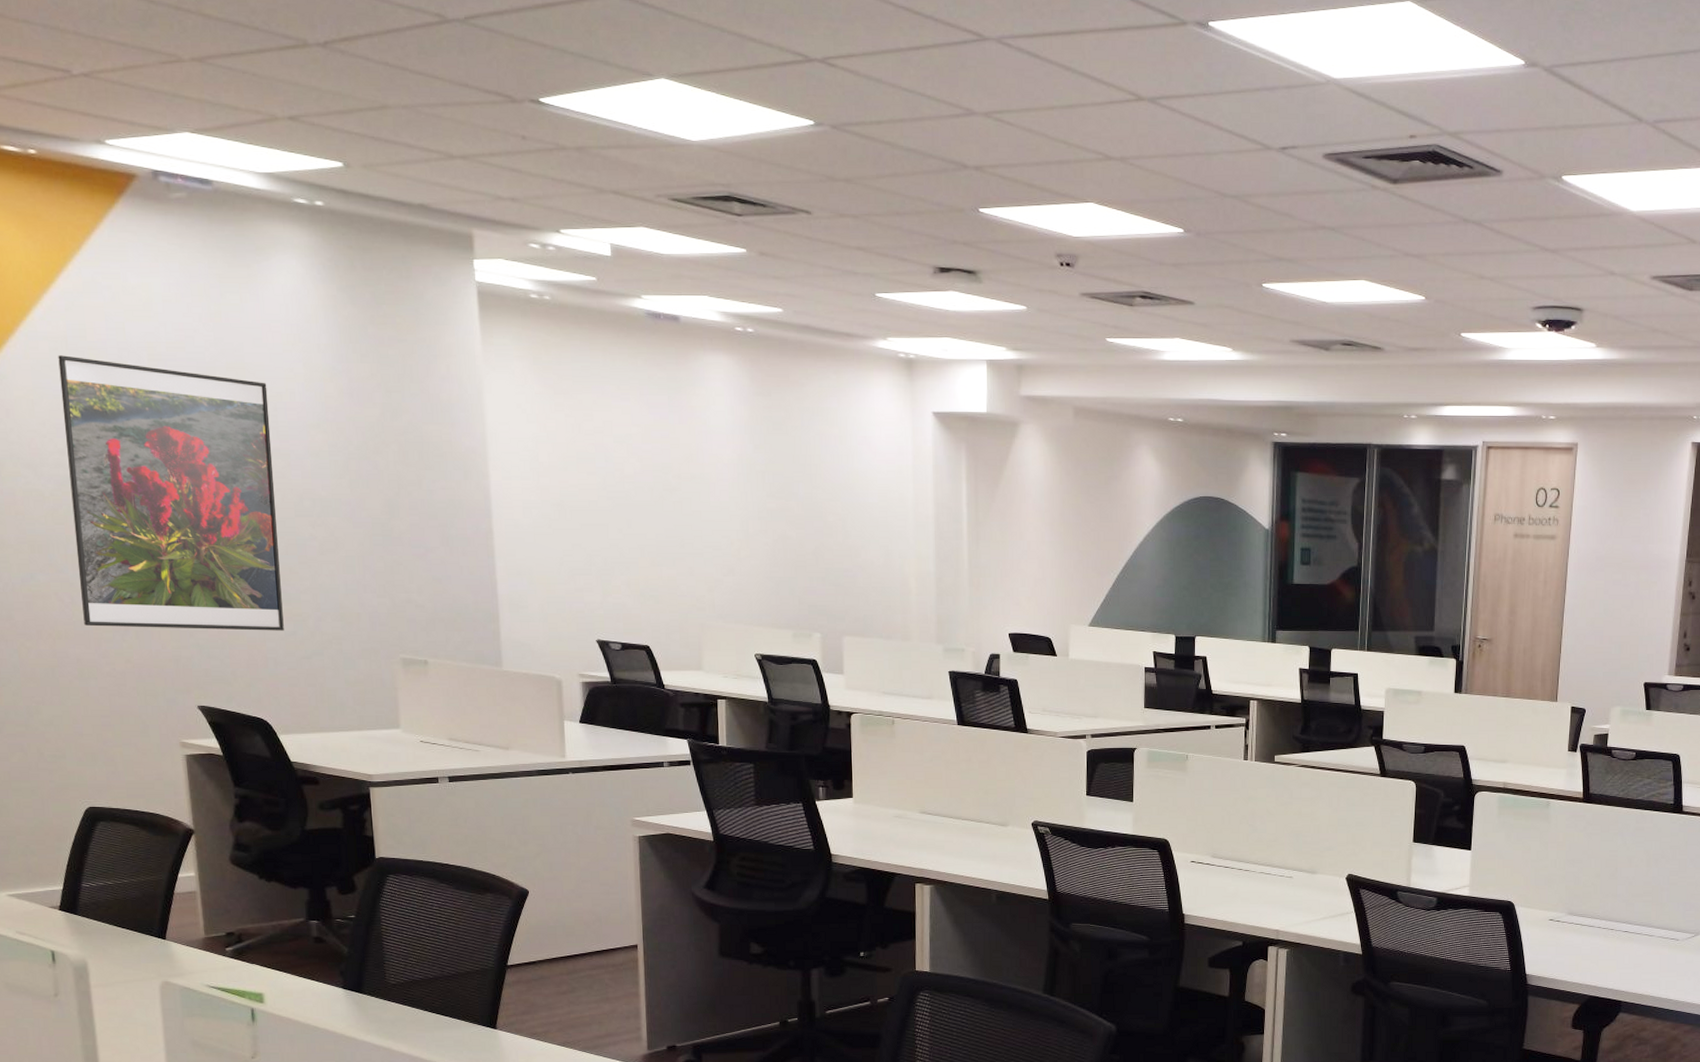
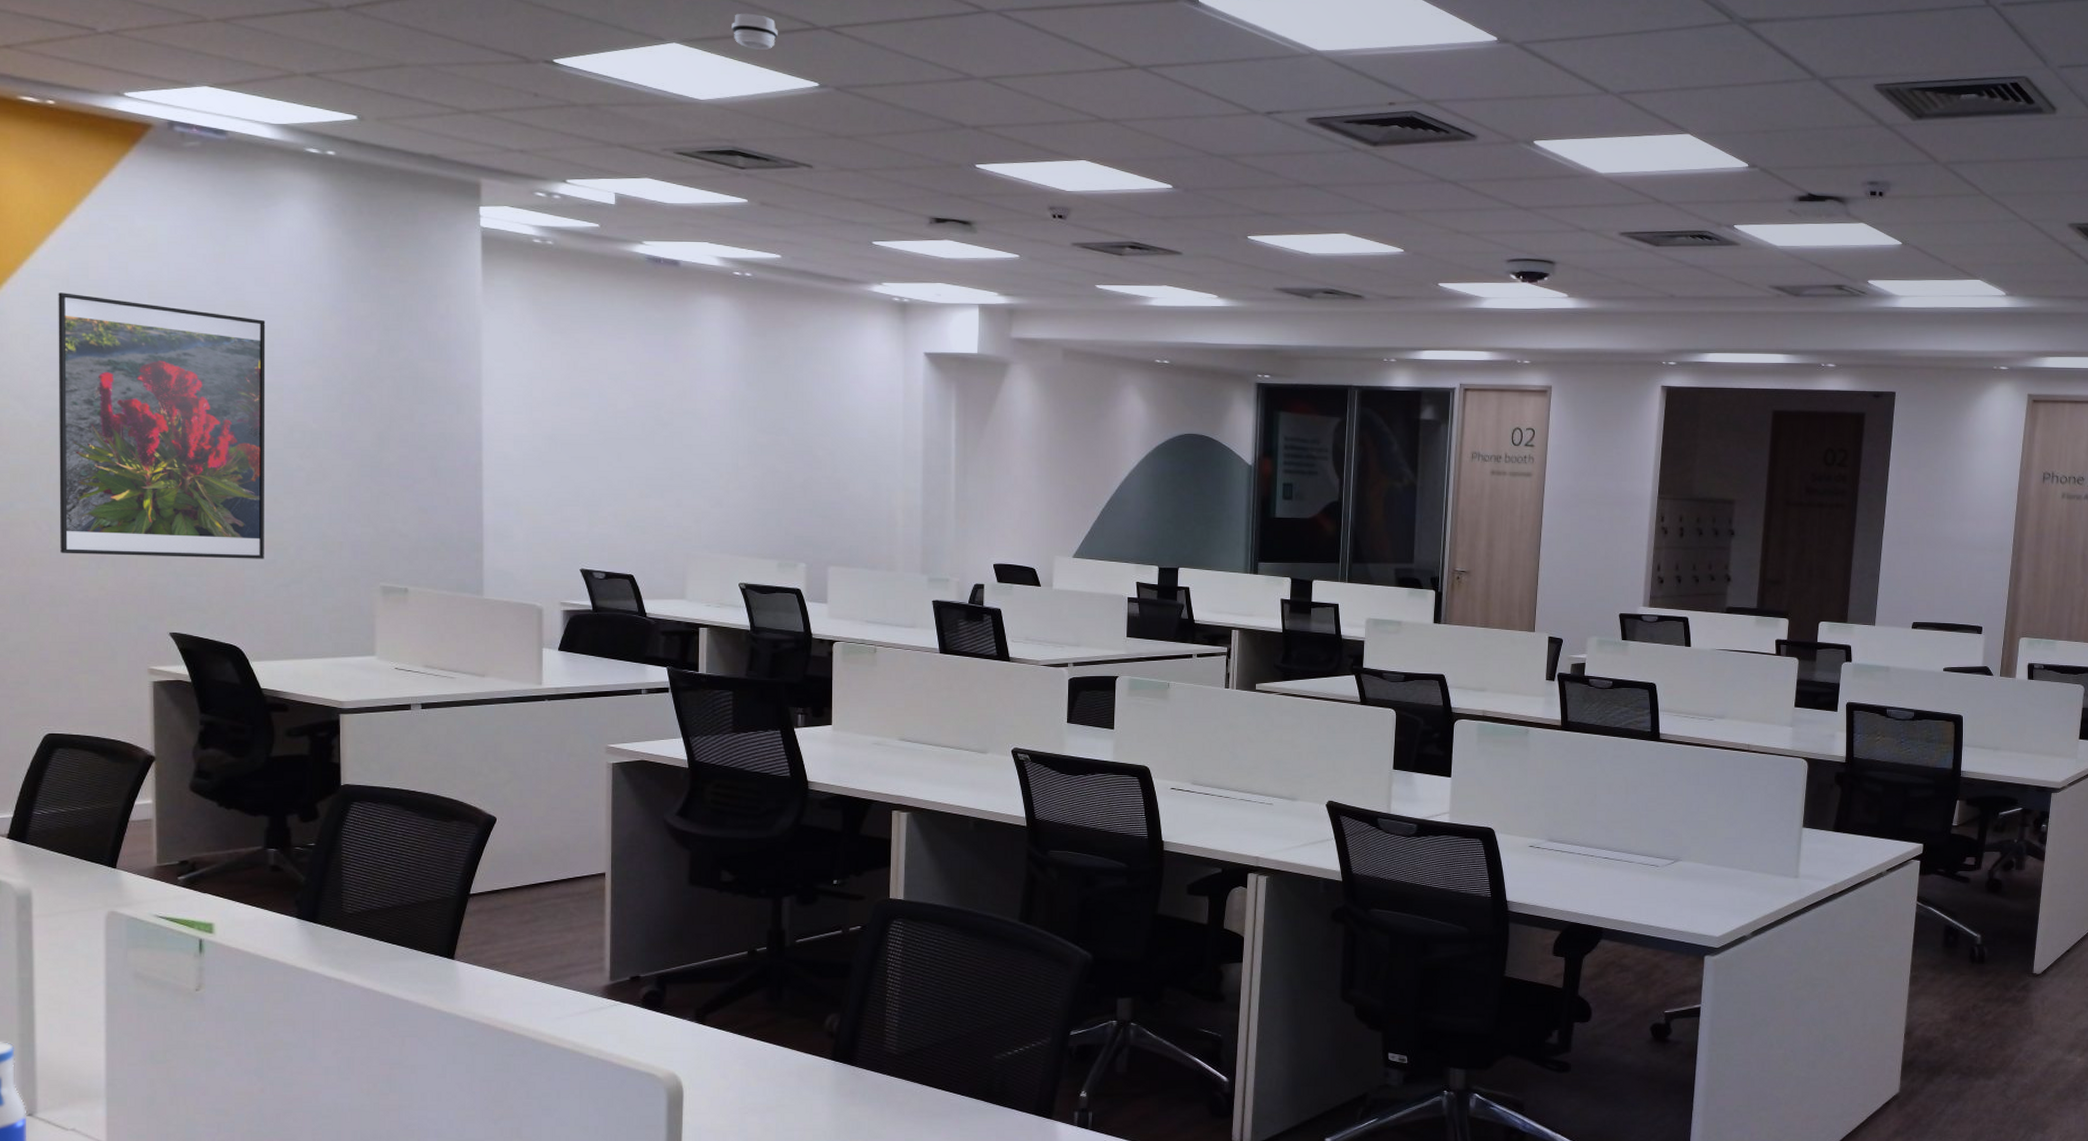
smoke detector: none [721,44,770,85] -> present [732,13,778,50]

